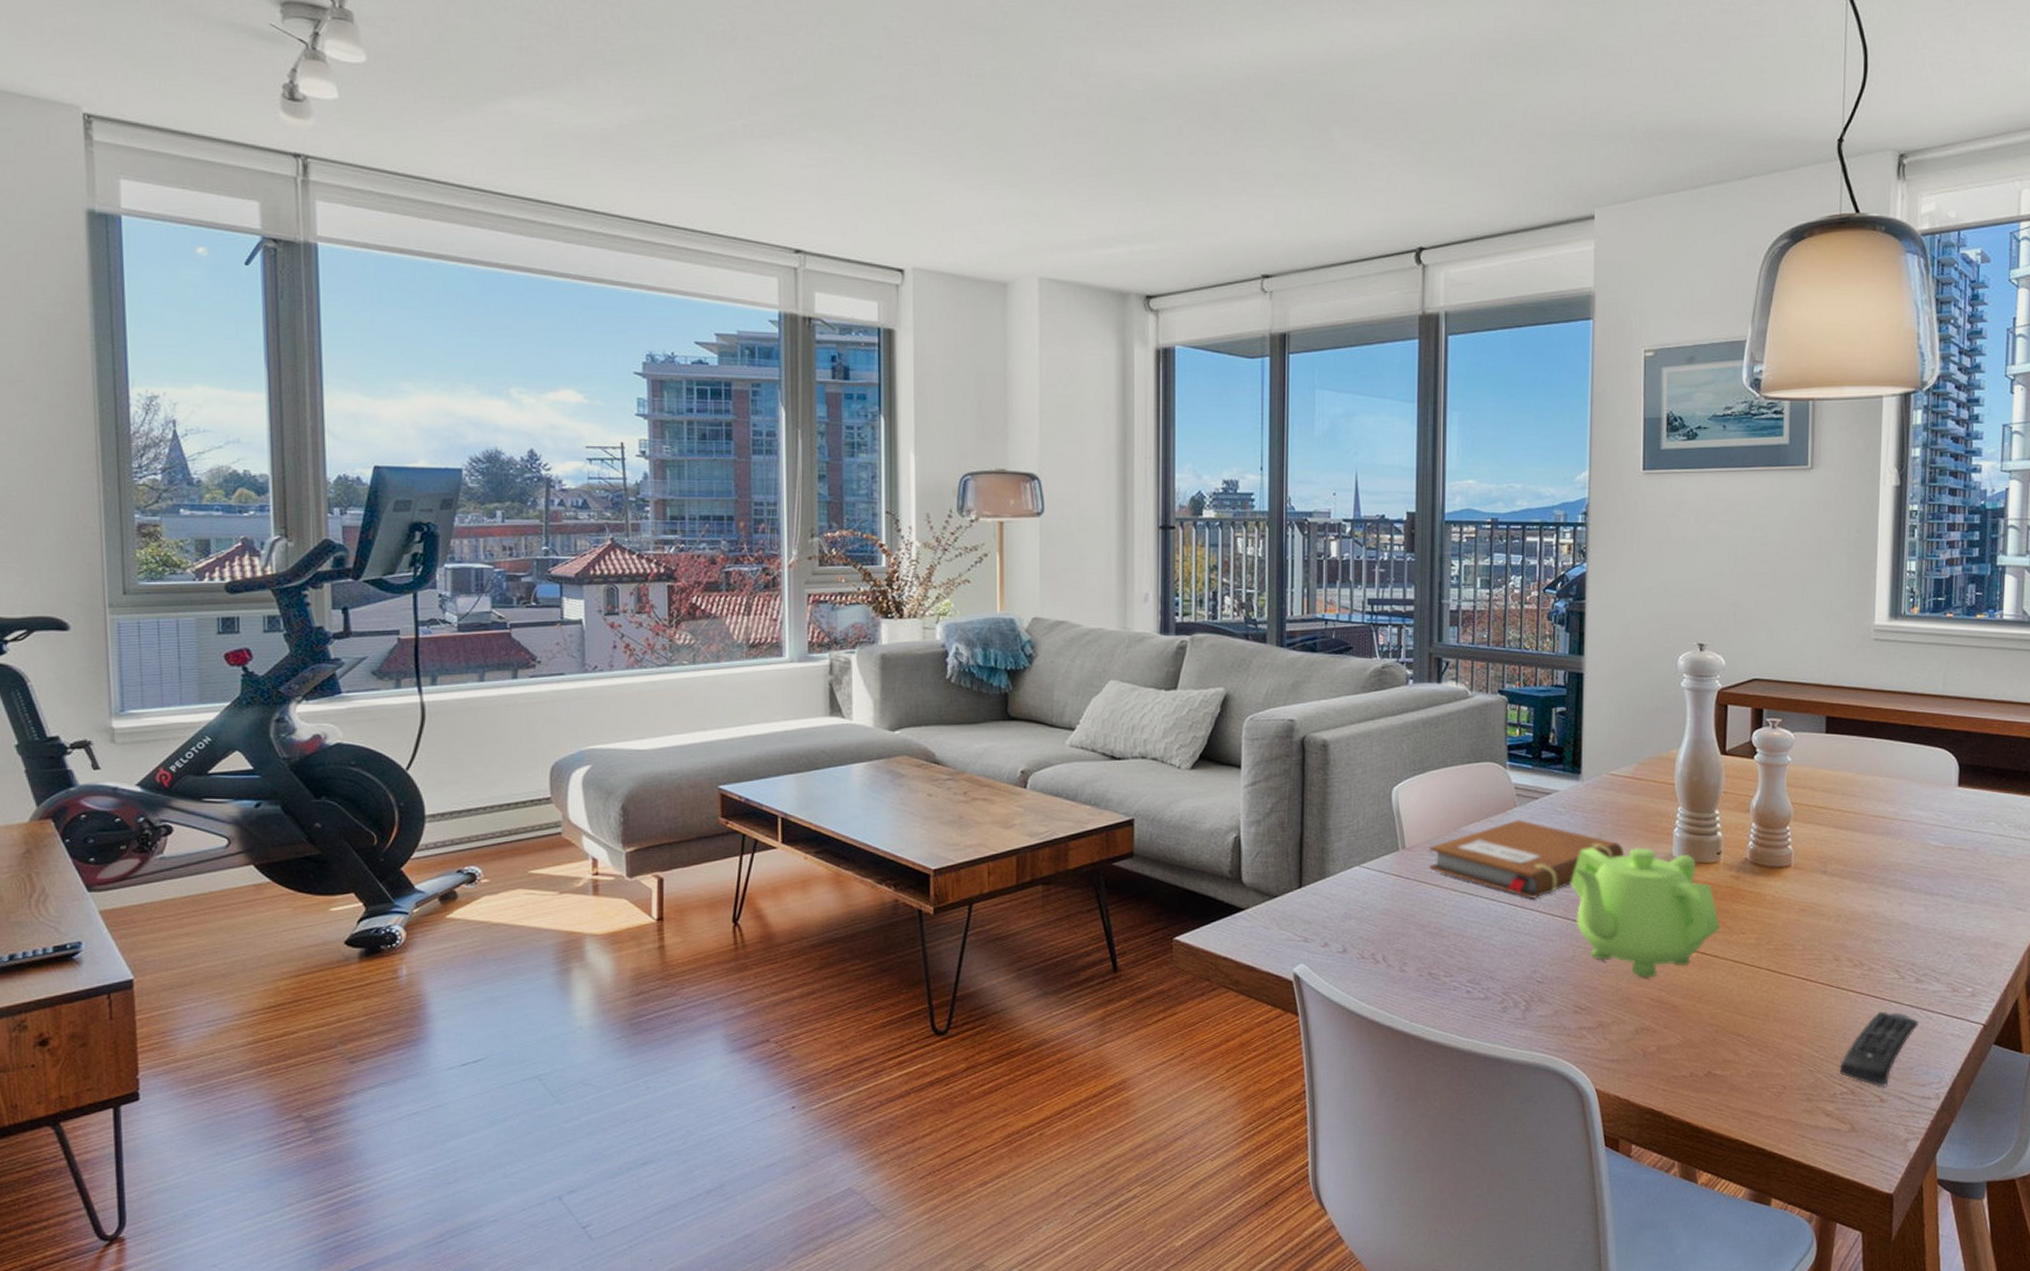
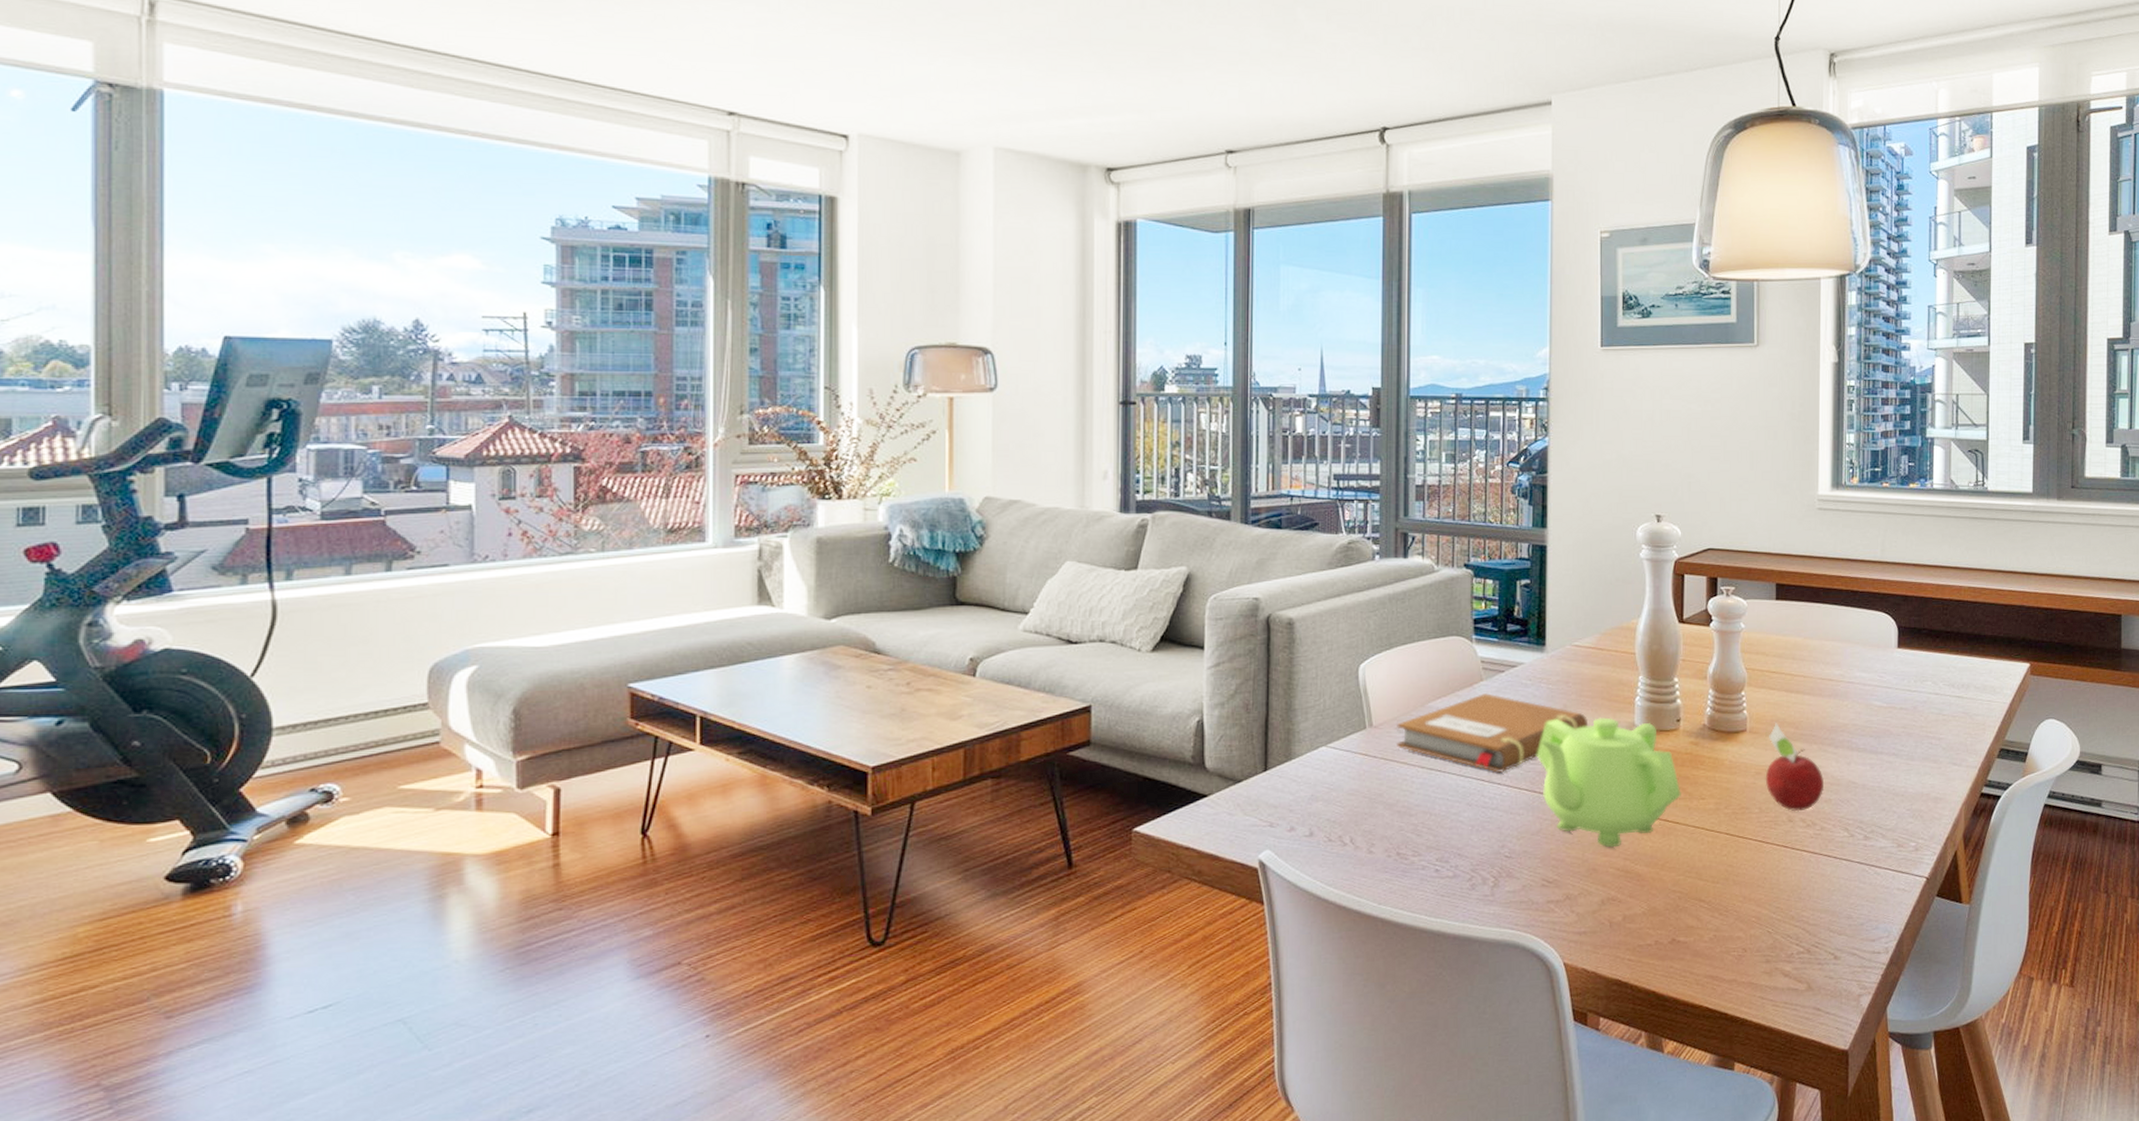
fruit: none [1810,858,1874,951] -> present [1765,722,1825,812]
remote control: present [1839,1012,1919,1087] -> none [1795,870,1868,945]

